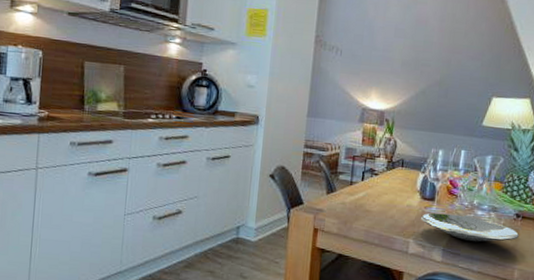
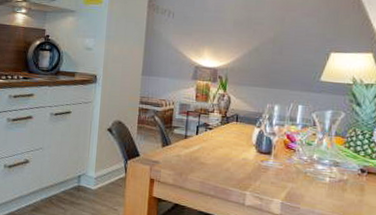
plate: present [421,213,519,243] -> none [257,166,364,197]

